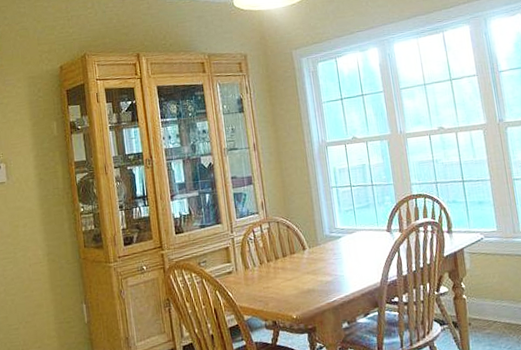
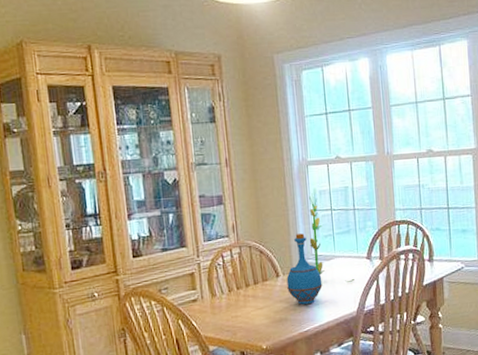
bottle: none [312,209,347,276] -> present [286,233,323,305]
plant: none [330,171,376,254] -> present [309,193,354,282]

